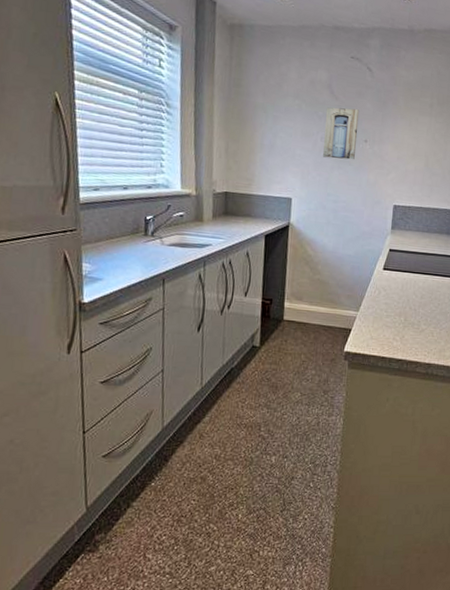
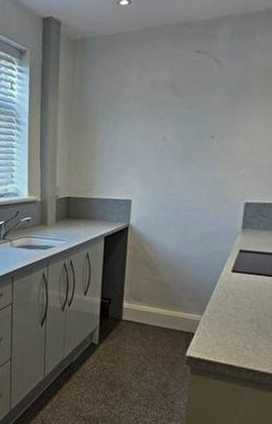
wall art: present [323,107,360,160] -> none [164,104,206,158]

